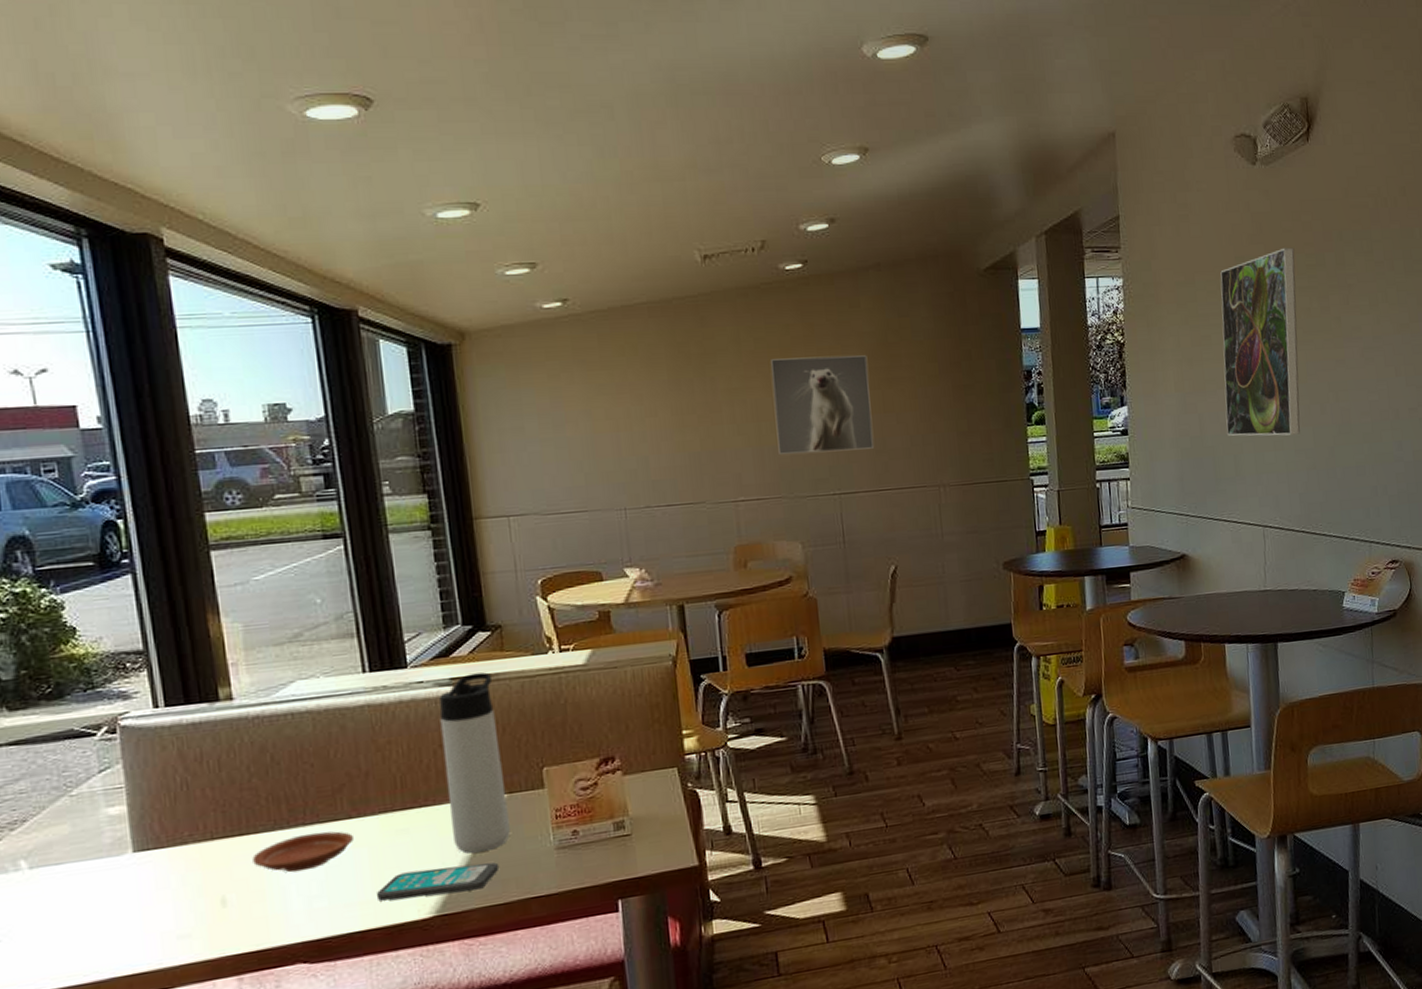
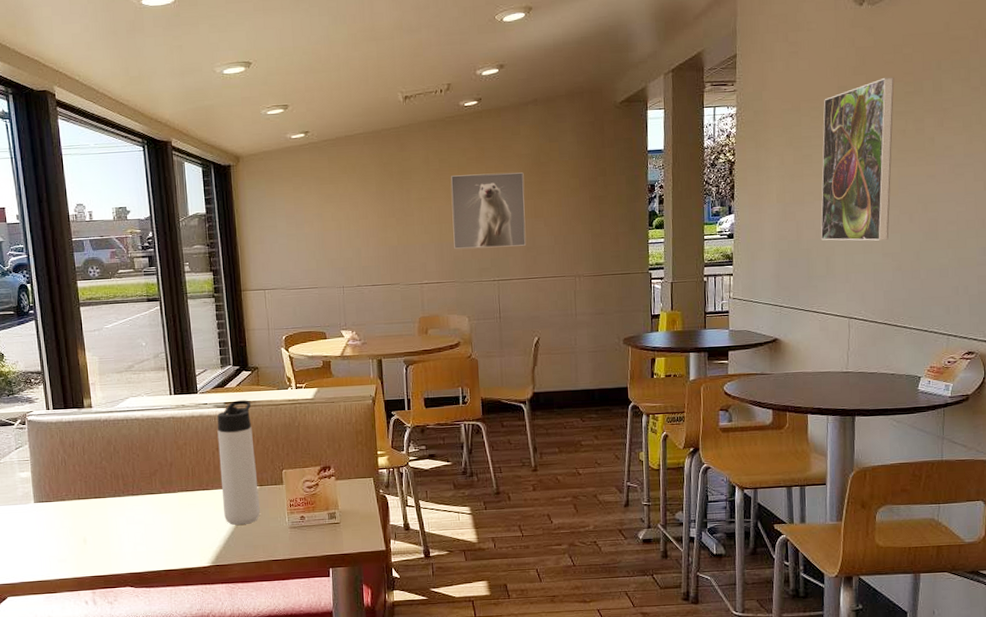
plate: present [252,831,354,873] -> none [102,501,162,526]
smartphone: present [376,862,498,901] -> none [175,532,252,552]

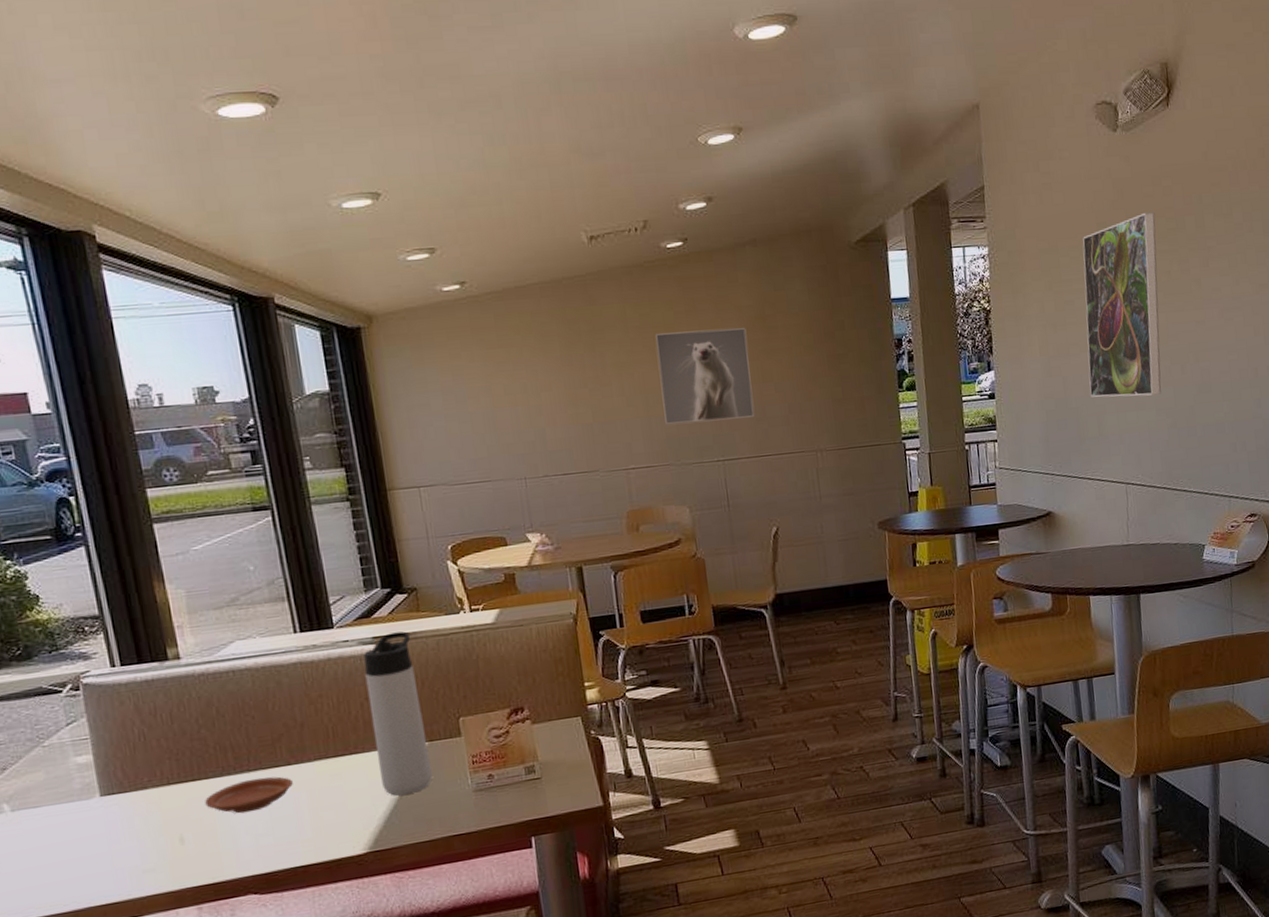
plate: none [102,501,162,526] -> present [205,776,293,814]

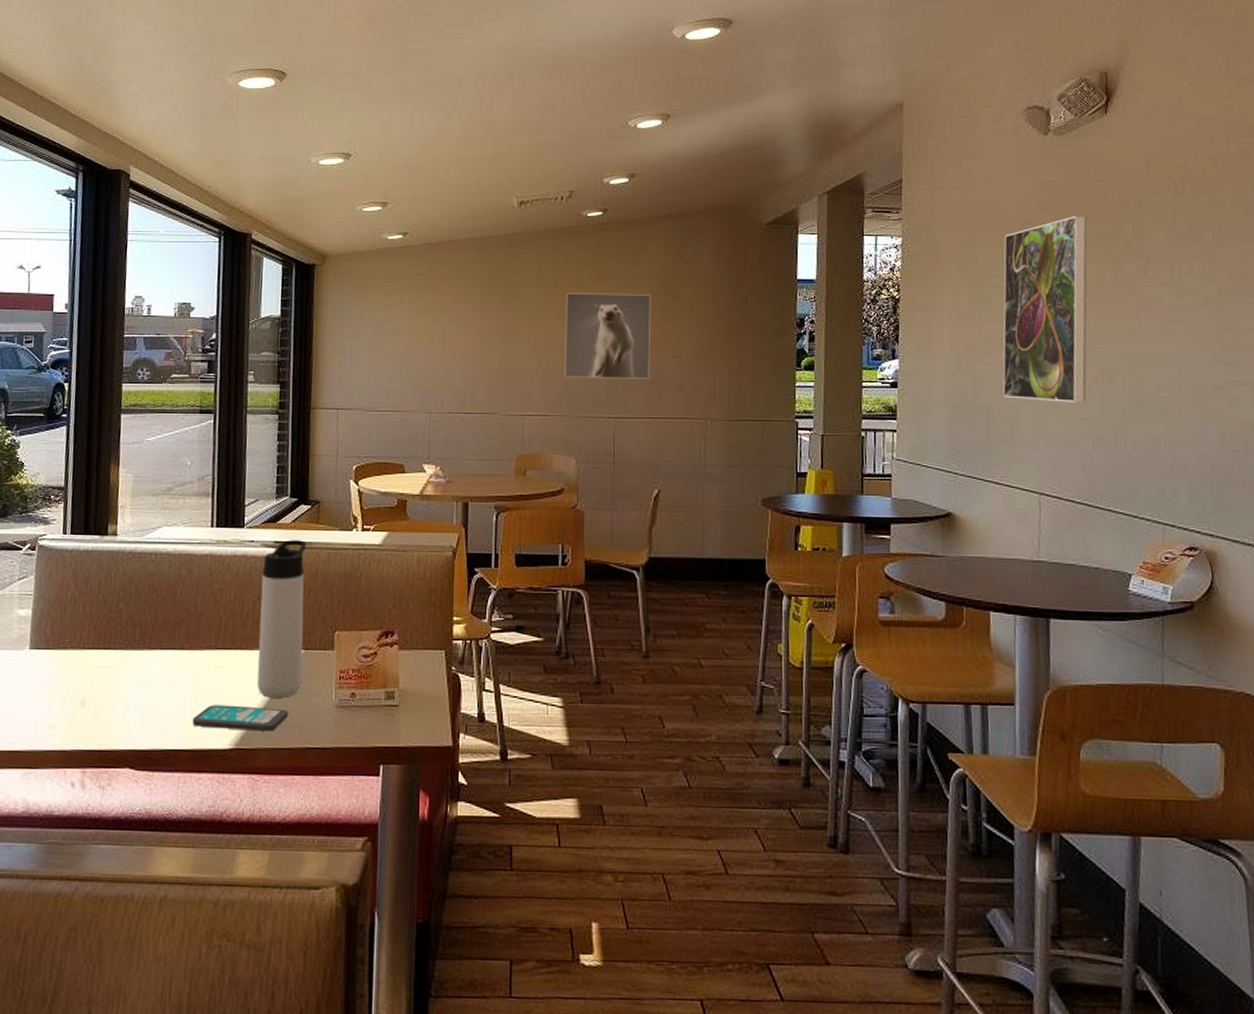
plate: present [205,776,293,814] -> none [109,656,183,688]
smartphone: none [315,804,423,839] -> present [192,705,288,731]

